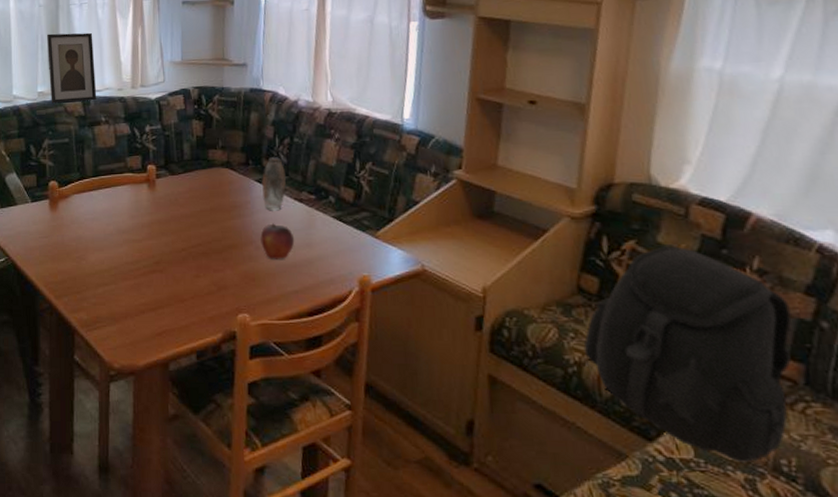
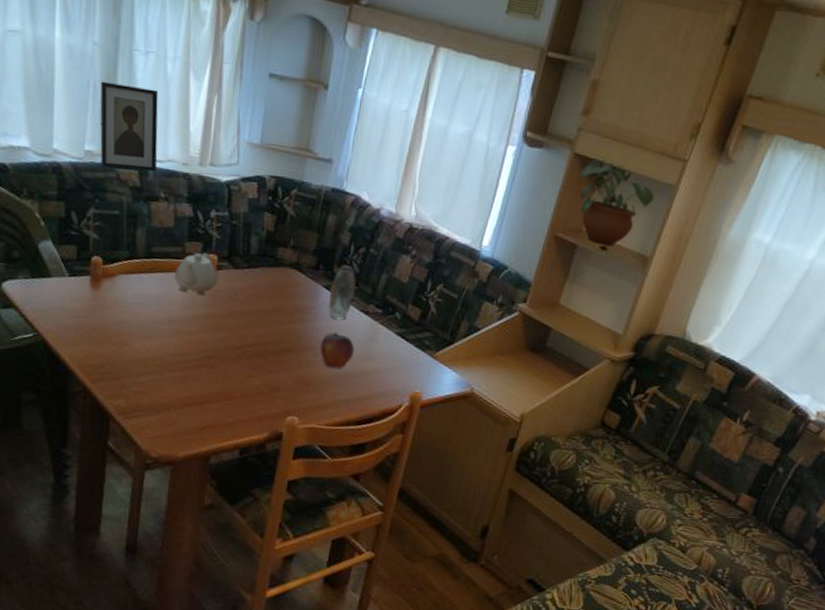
teapot: none [120,164,158,205] -> present [174,252,218,296]
potted plant: none [485,17,575,99] -> present [578,159,655,246]
backpack: present [583,246,792,464] -> none [593,394,760,571]

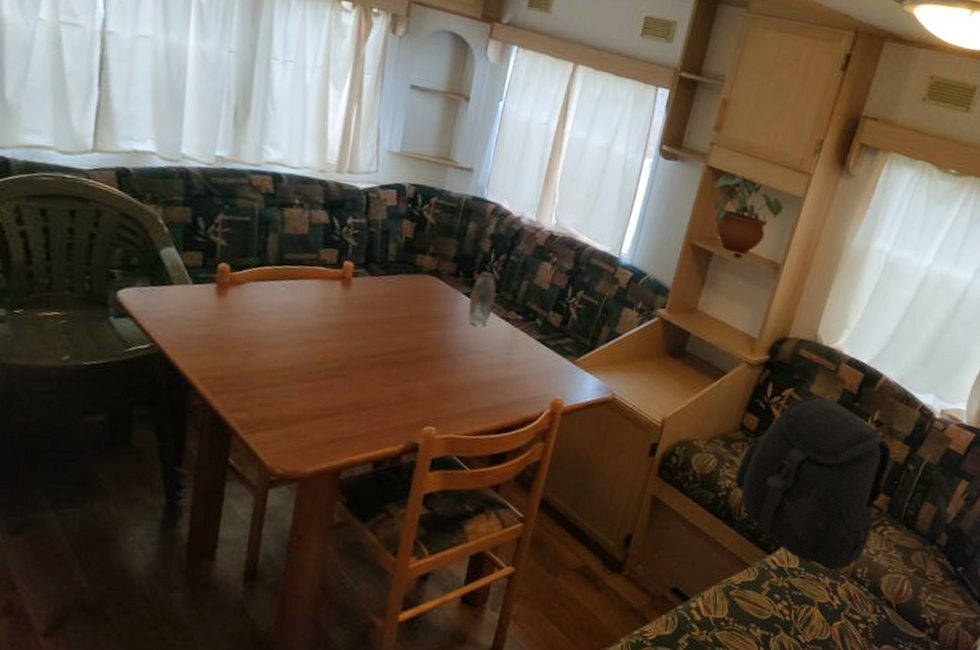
picture frame: present [100,81,159,172] -> none [232,88,296,179]
teapot: present [174,252,218,296] -> none [307,259,354,304]
fruit: present [320,332,355,368] -> none [459,339,495,376]
backpack: none [593,394,760,571] -> present [734,396,891,572]

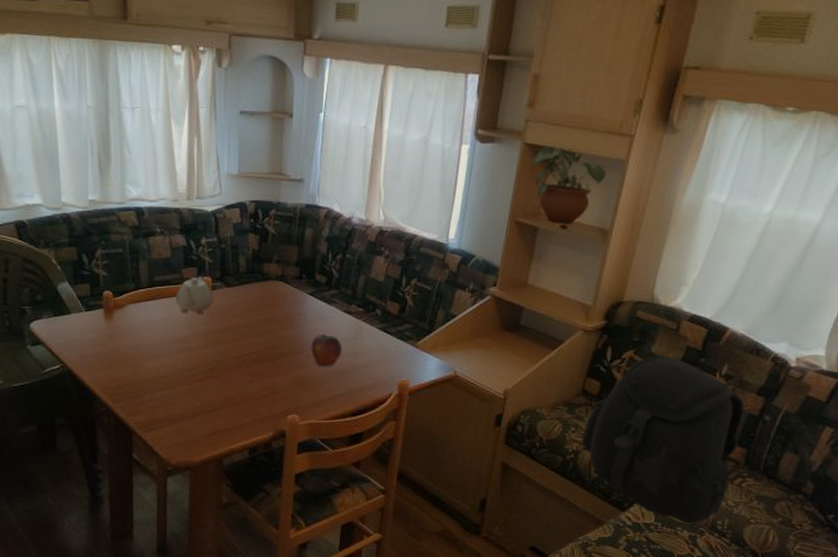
teapot: none [307,259,354,304] -> present [175,276,214,315]
fruit: none [459,339,495,376] -> present [311,333,343,366]
vase: present [468,271,496,327] -> none [314,272,337,322]

